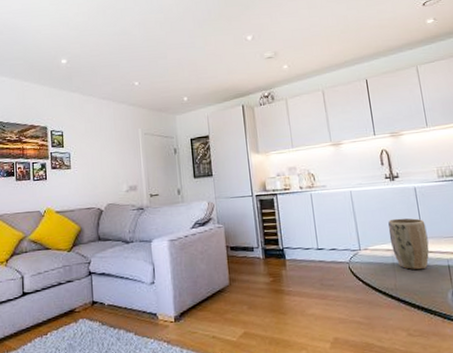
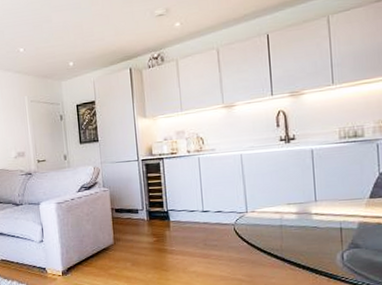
plant pot: present [388,218,429,269] -> none [279,180,322,231]

